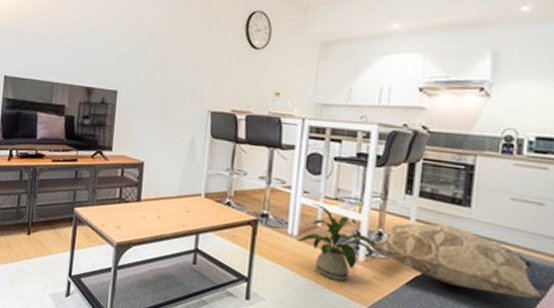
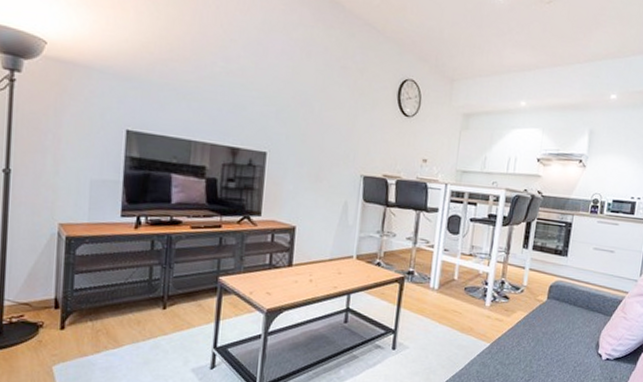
house plant: present [298,202,378,282] -> none [438,259,501,325]
decorative pillow: present [374,222,544,299] -> none [498,271,609,324]

